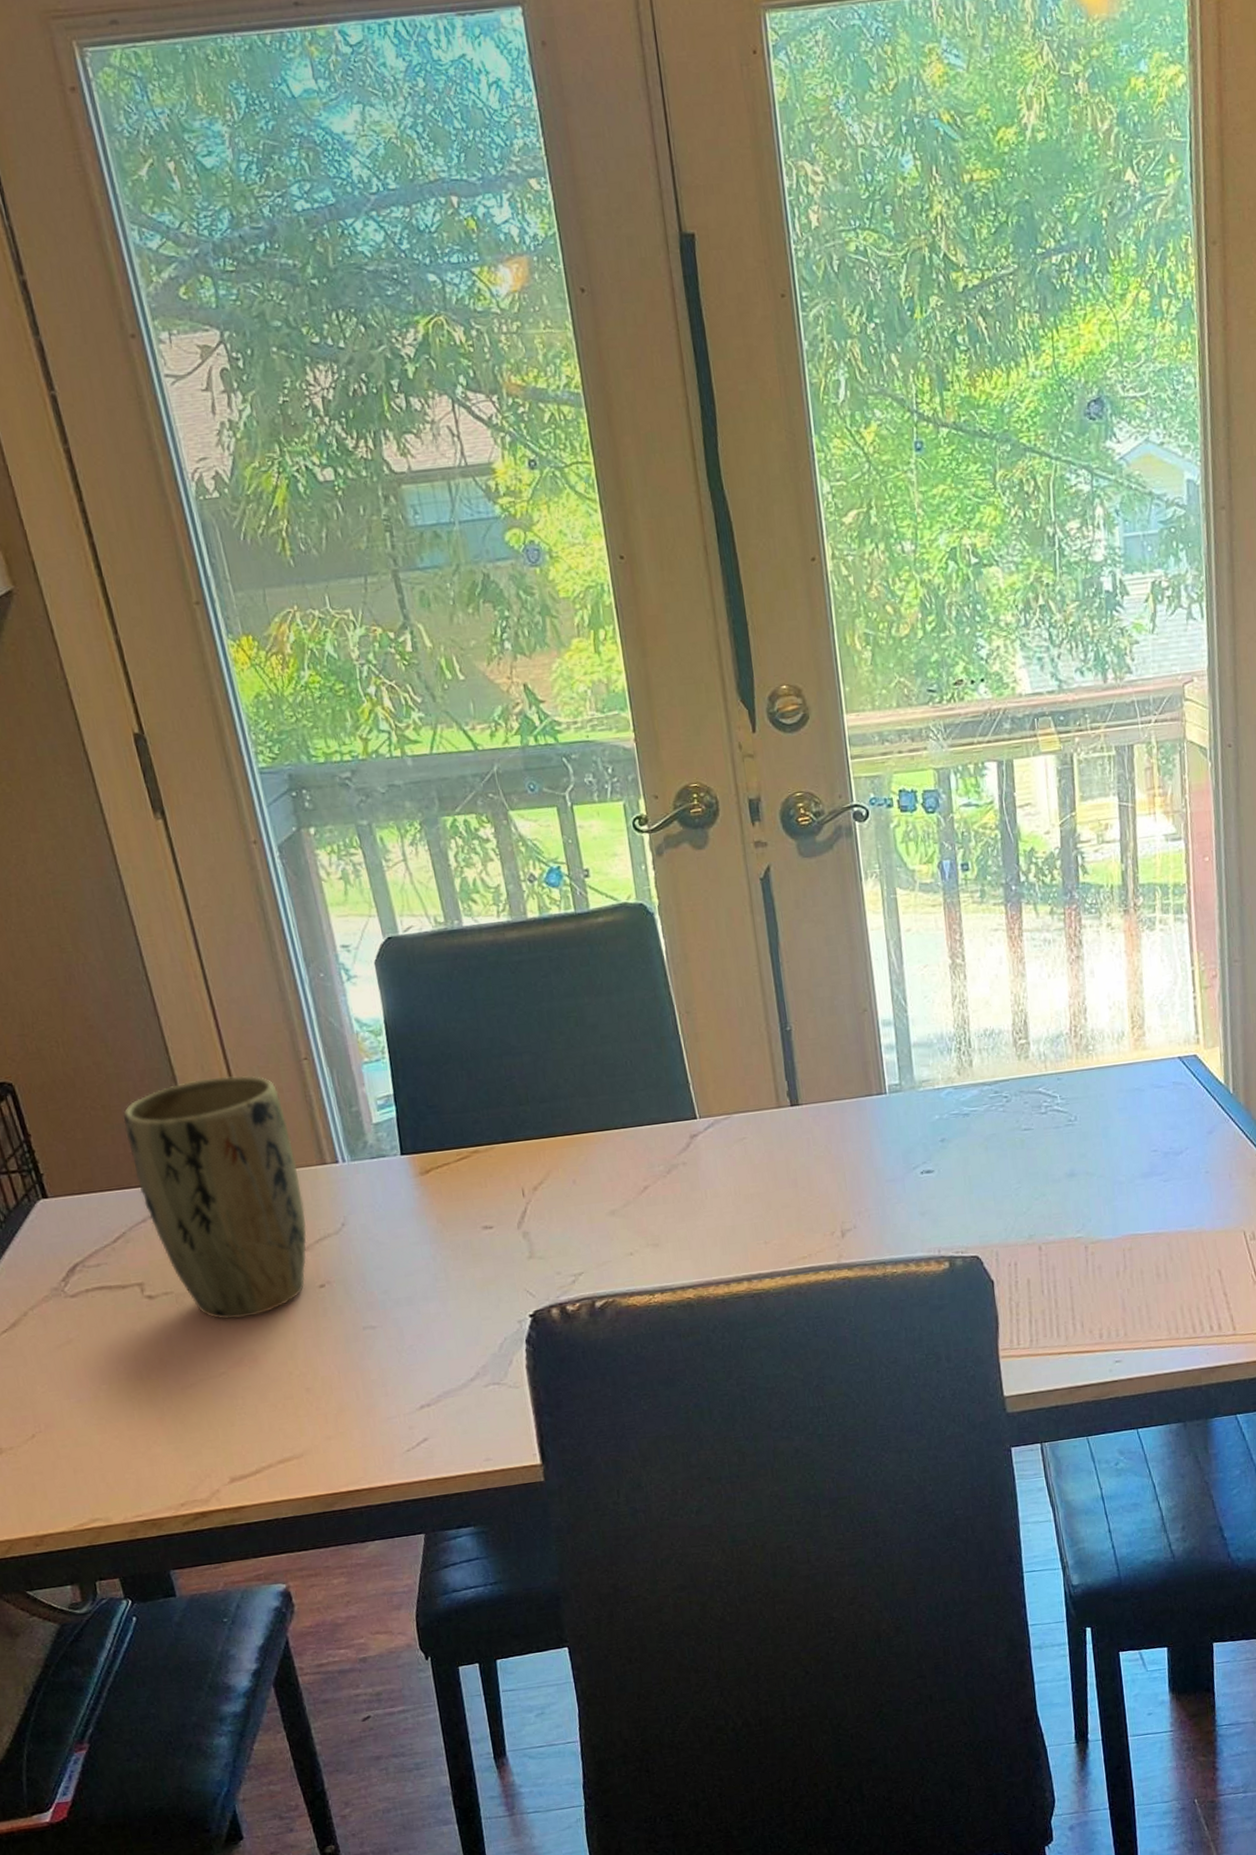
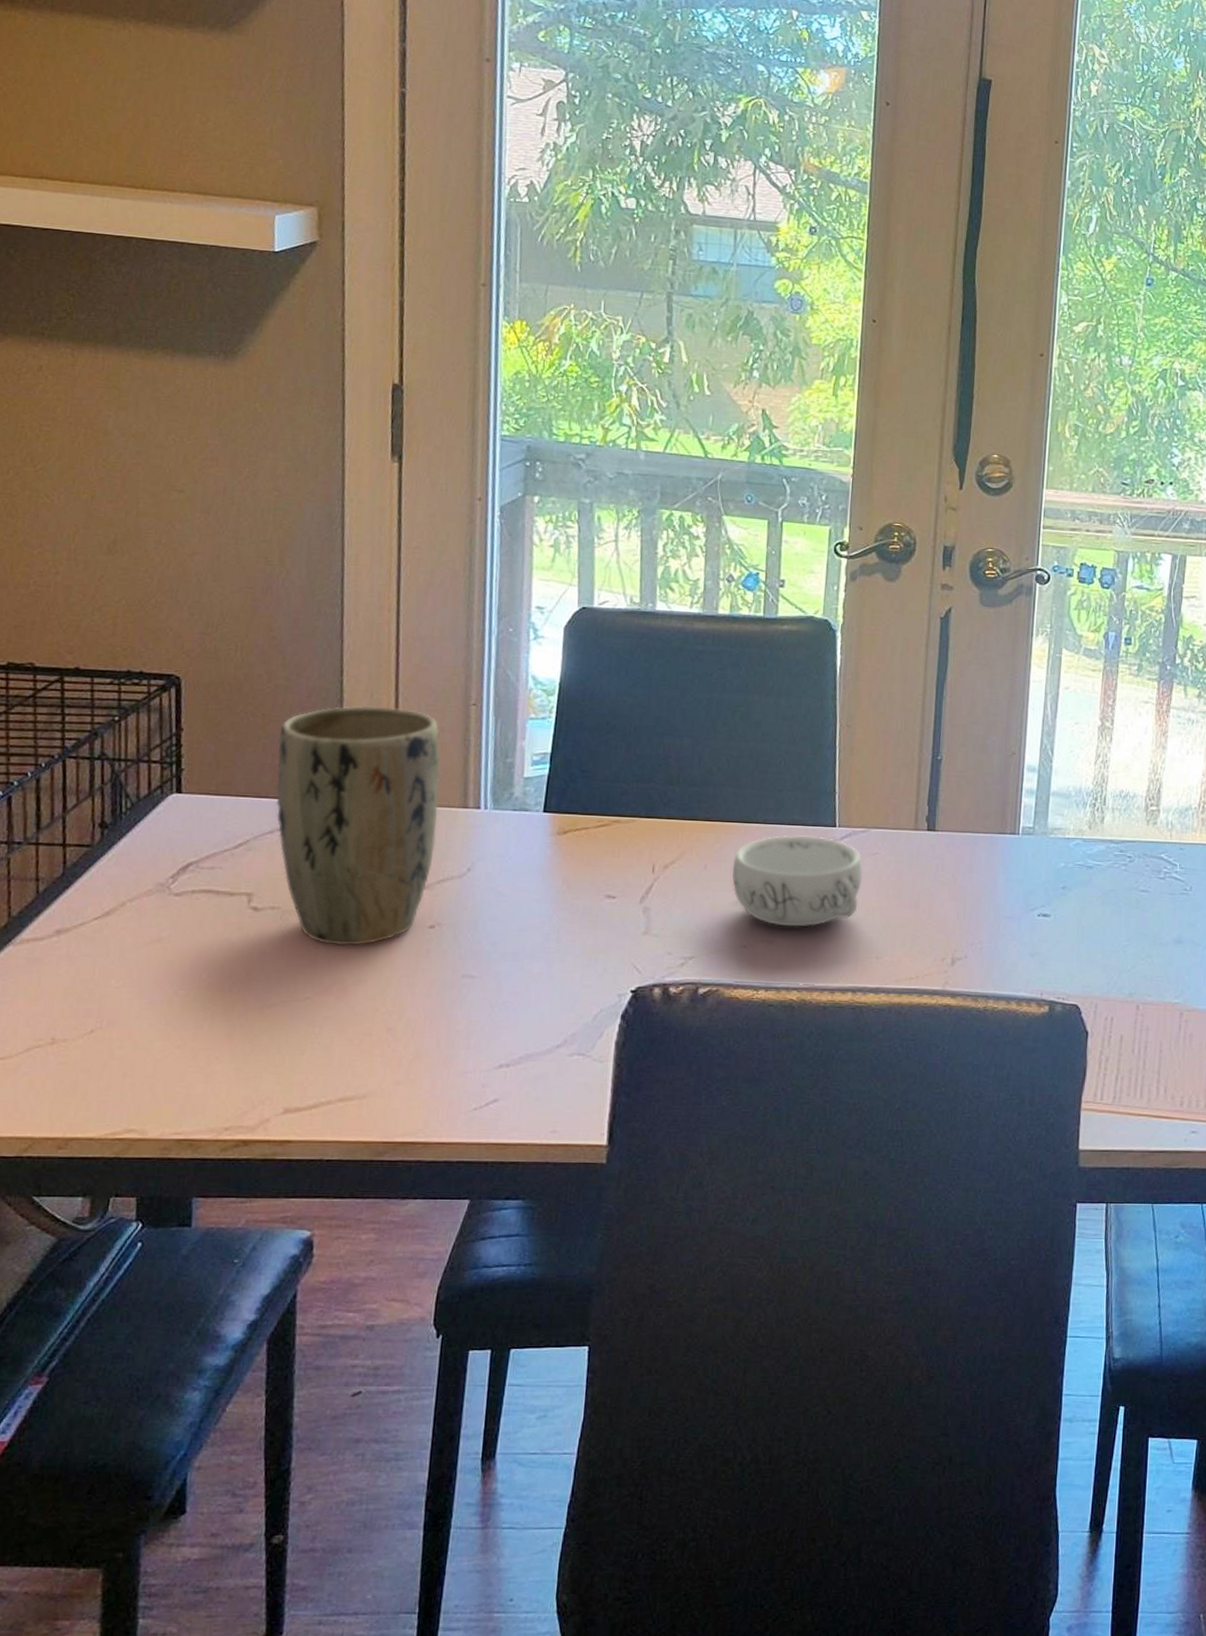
decorative bowl: none [600,1131,736,1229] -> present [732,835,863,927]

